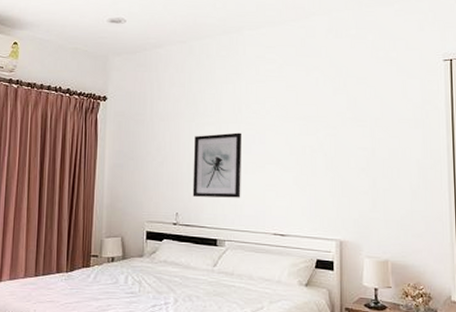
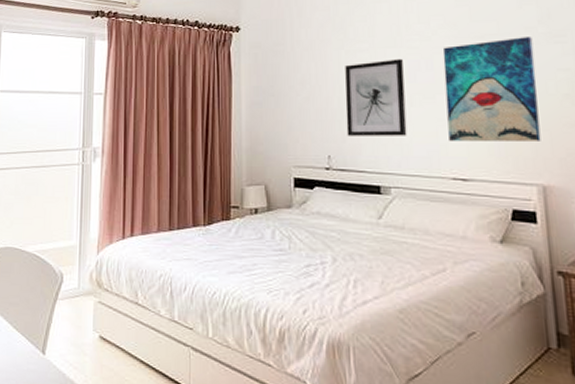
wall art: none [273,120,342,205] -> present [442,37,541,141]

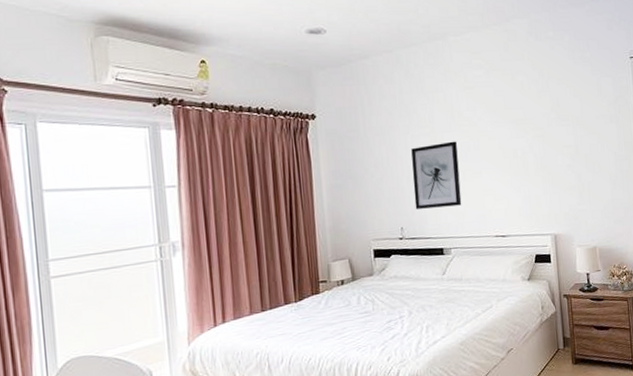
wall art: present [442,37,541,141] -> none [486,121,553,207]

